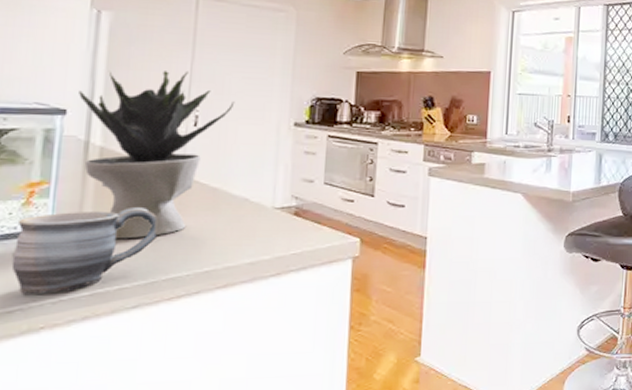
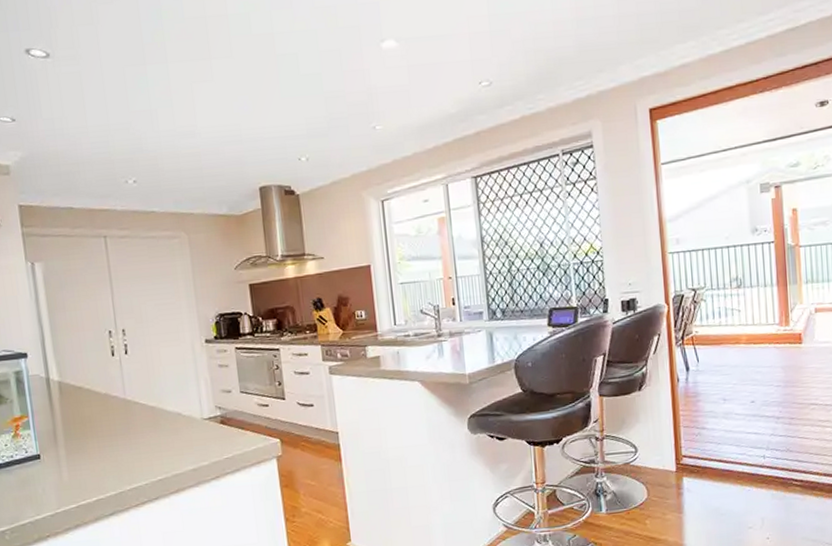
mug: present [11,208,157,294] -> none [12,430,116,510]
potted plant: present [79,71,235,239] -> none [32,305,154,459]

